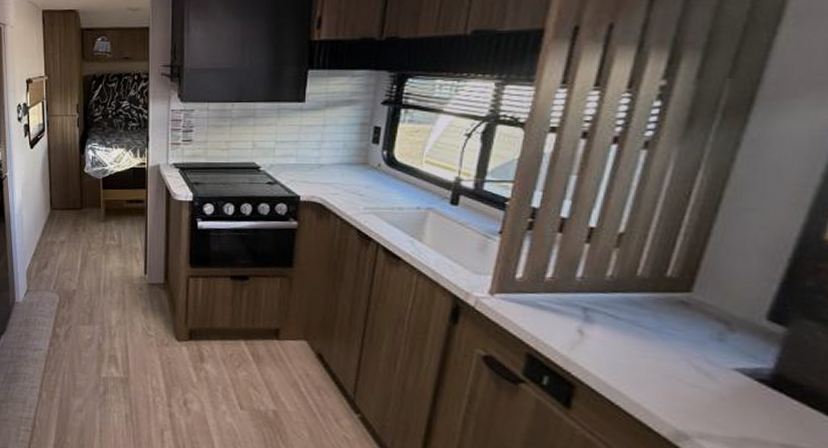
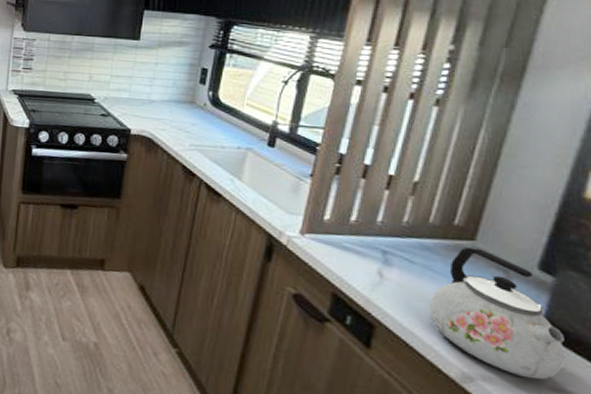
kettle: none [637,299,797,436] -> present [429,247,564,380]

